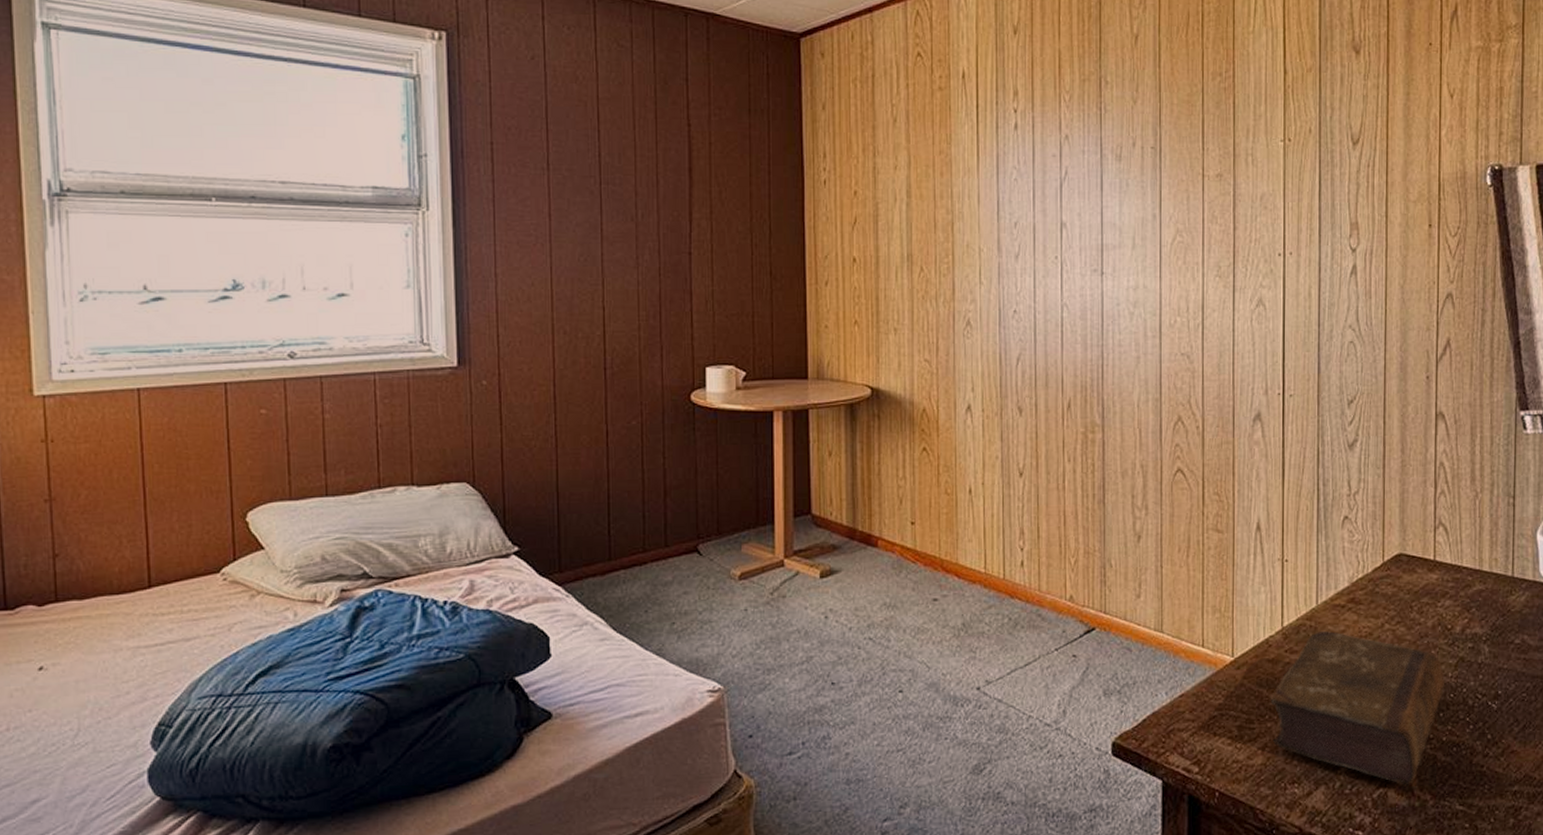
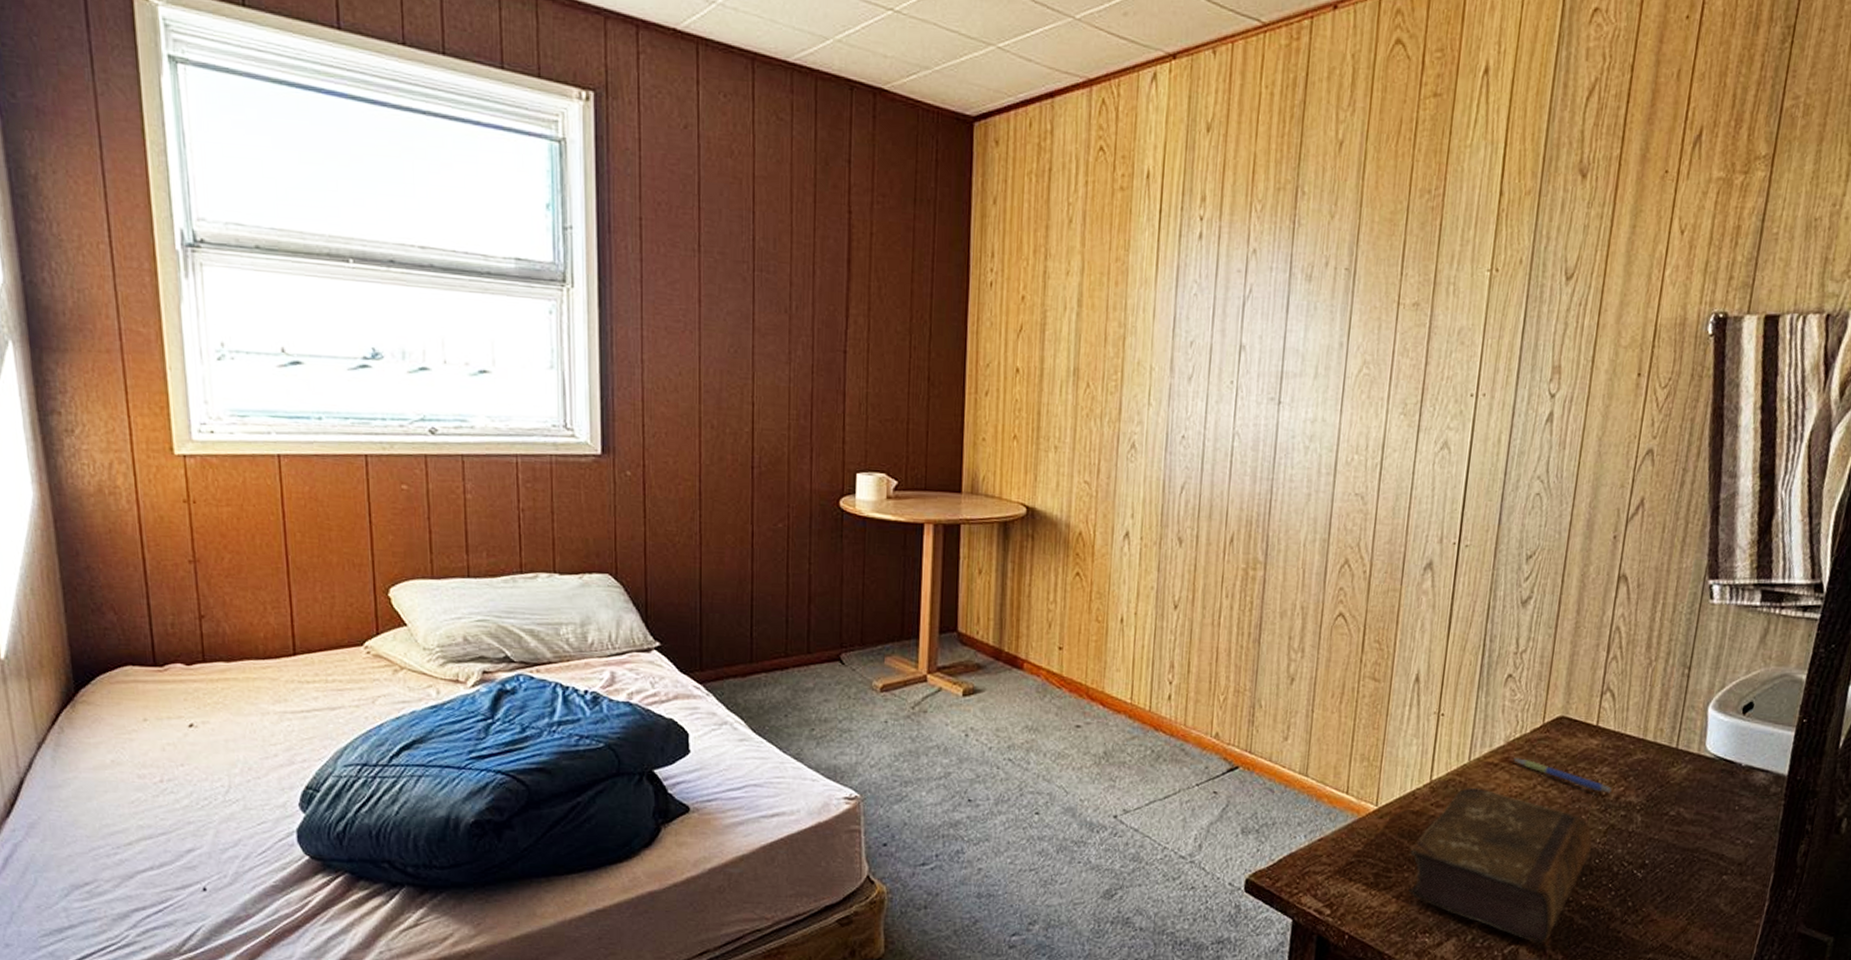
pen: none [1359,598,1457,626] -> present [1513,758,1612,793]

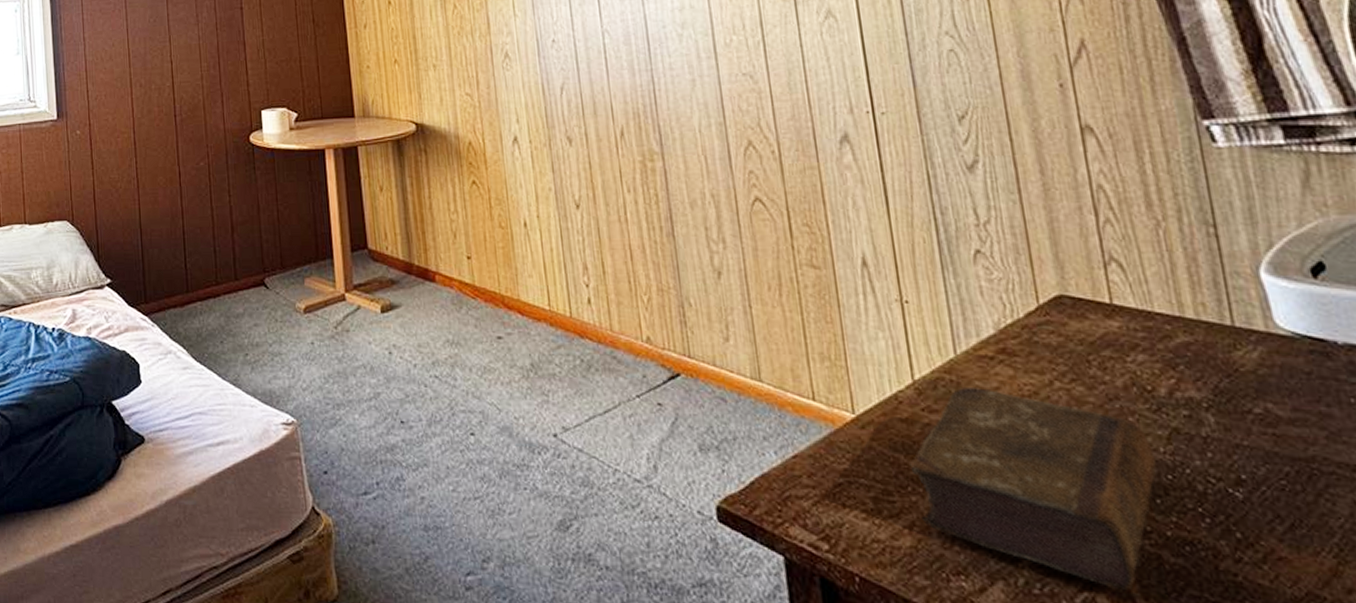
pen: present [1513,758,1612,793] -> none [1012,348,1159,388]

